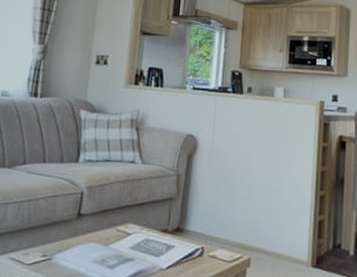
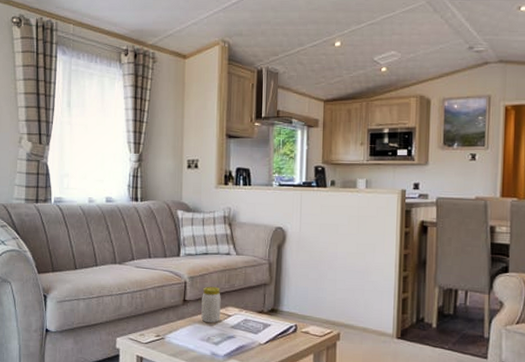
jar: none [96,198,121,243] -> present [201,286,221,324]

